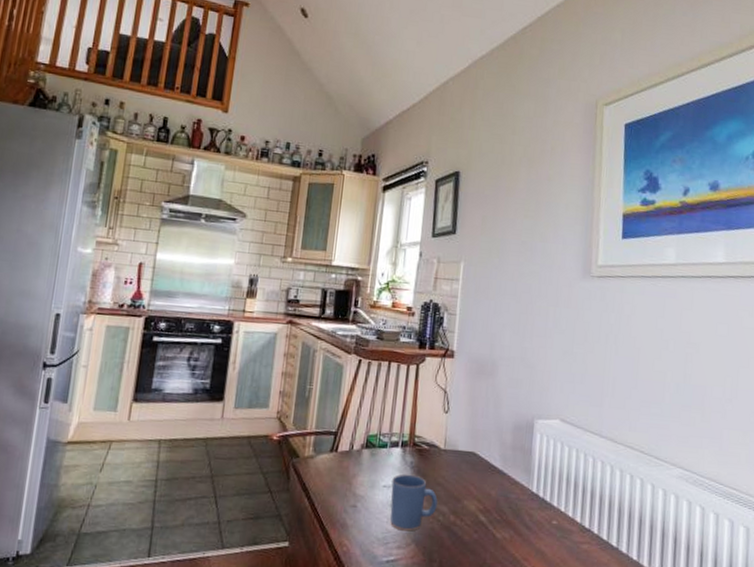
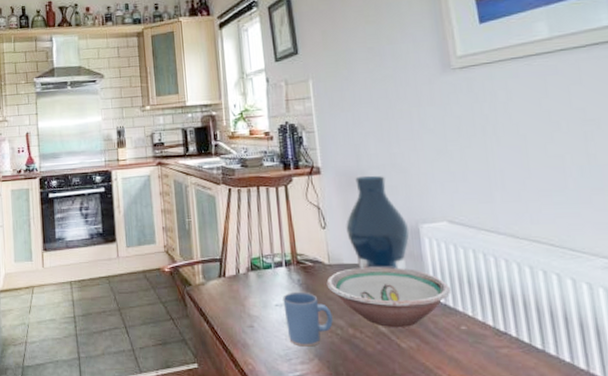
bowl: none [438,455,551,518] -> present [326,266,452,327]
vase: none [467,365,525,462] -> present [346,175,410,270]

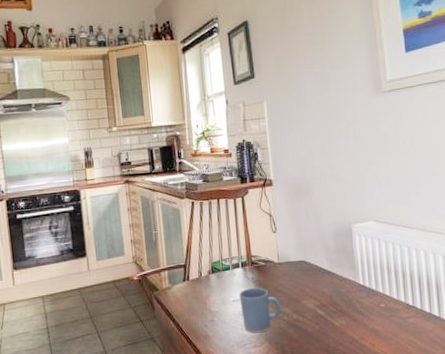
bowl: present [326,266,452,327] -> none [276,261,375,311]
vase: present [346,175,410,270] -> none [293,185,344,265]

